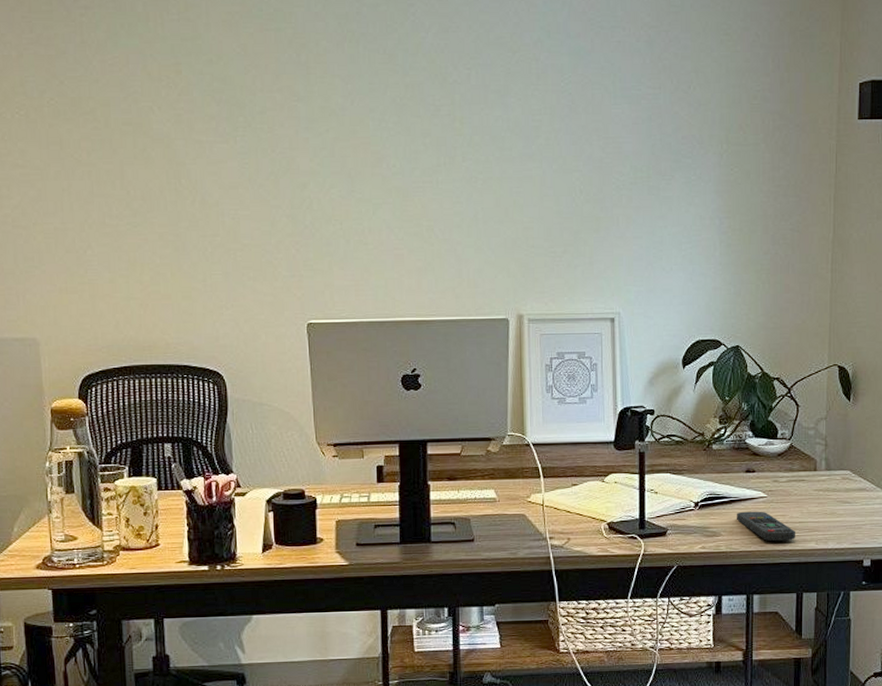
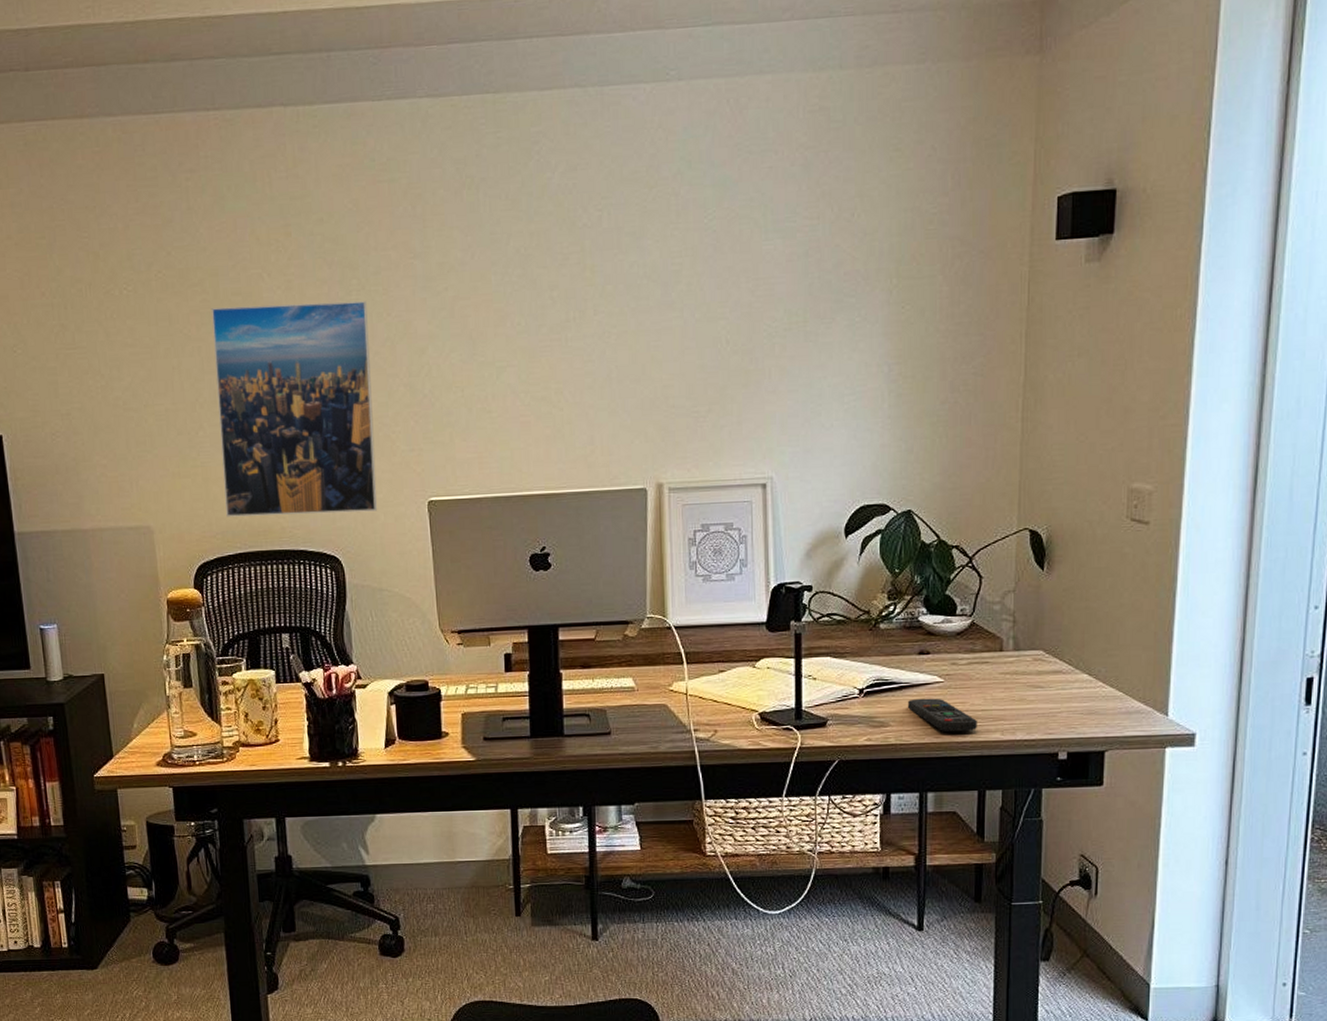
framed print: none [101,135,260,332] -> present [211,300,378,517]

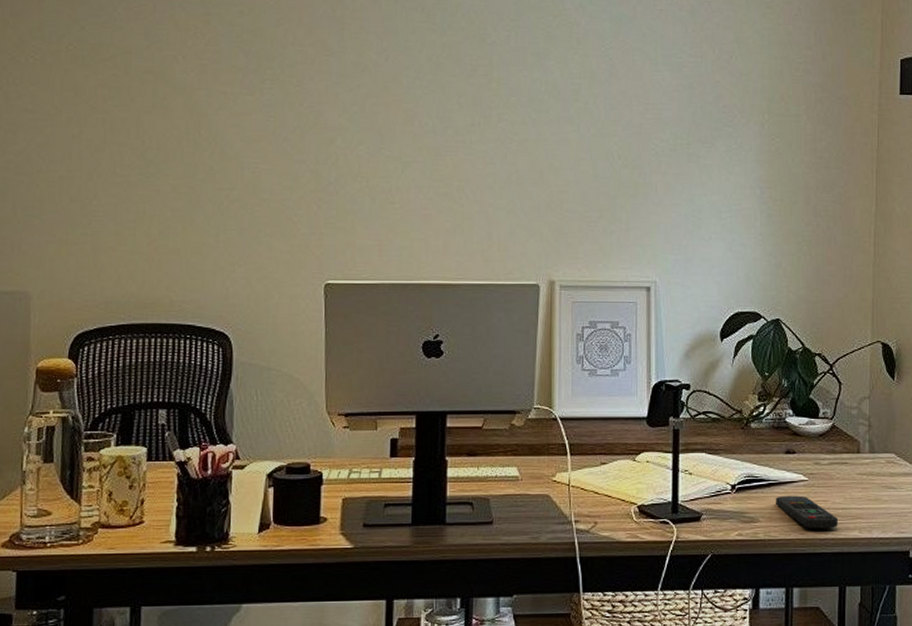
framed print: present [211,300,378,517] -> none [113,83,280,290]

